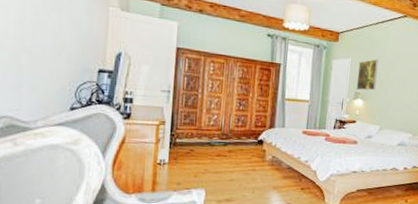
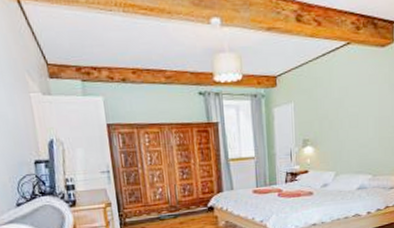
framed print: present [356,59,378,91] -> none [302,98,325,137]

